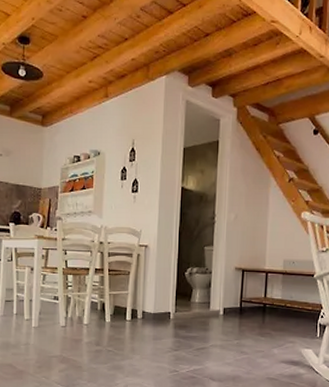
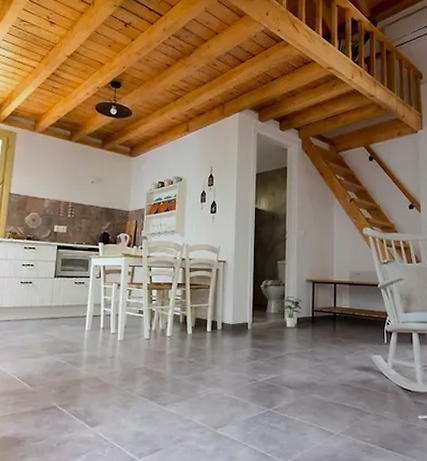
potted plant: none [202,285,229,318] -> present [277,296,302,327]

